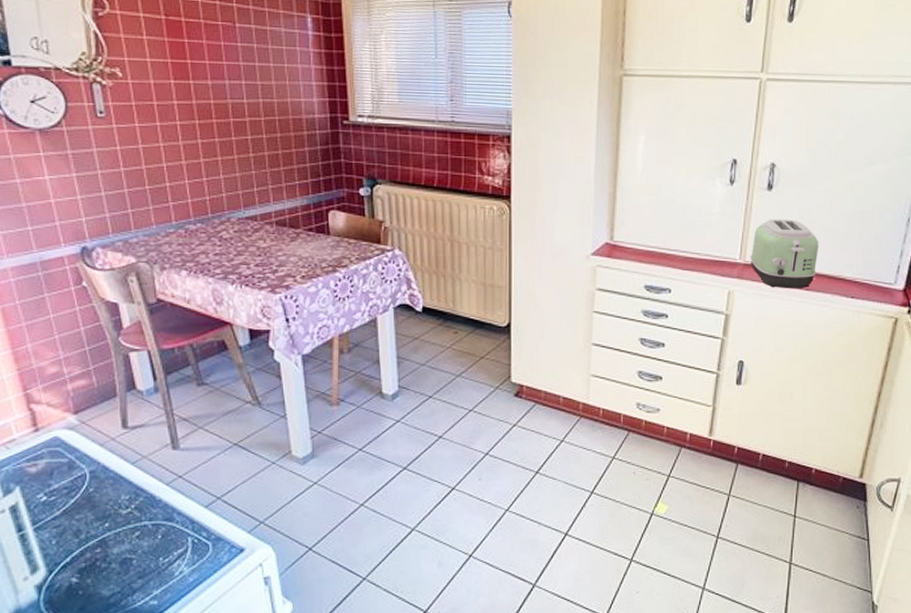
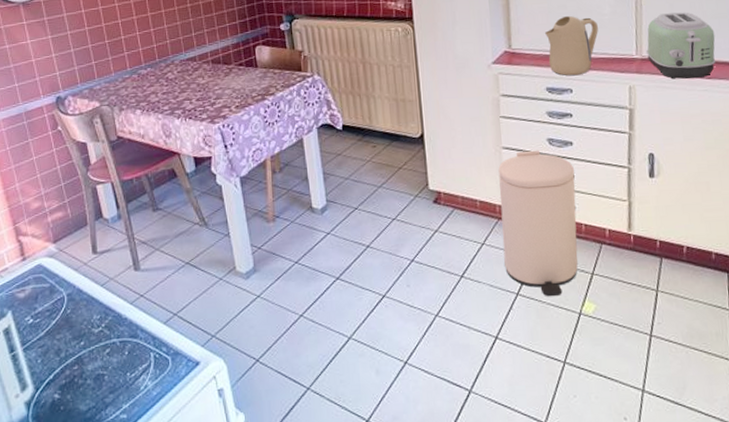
pedal bin: none [582,349,664,497] -> present [498,150,578,297]
kettle: none [649,211,705,275] -> present [544,15,598,76]

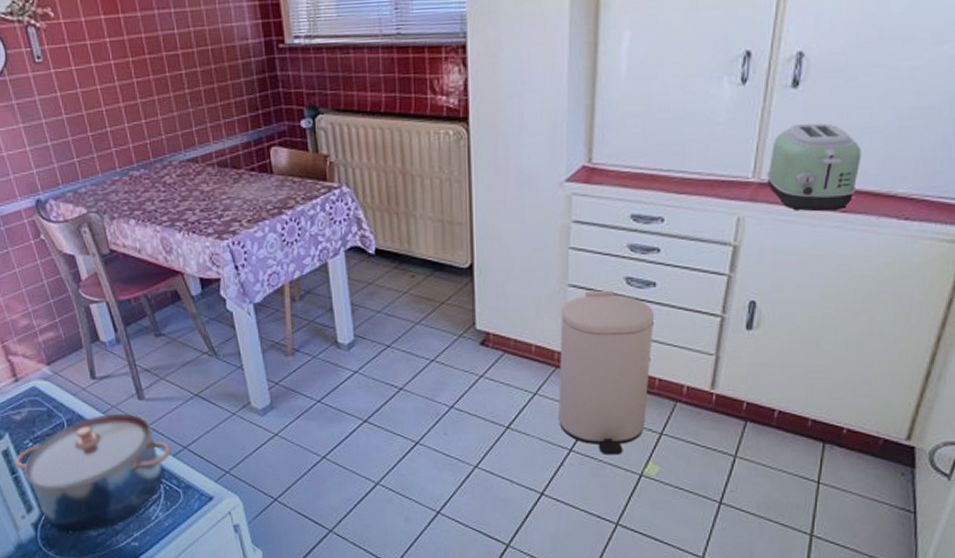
cooking pot: none [15,284,162,410] -> present [15,413,171,533]
kettle: present [544,15,598,76] -> none [636,122,707,201]

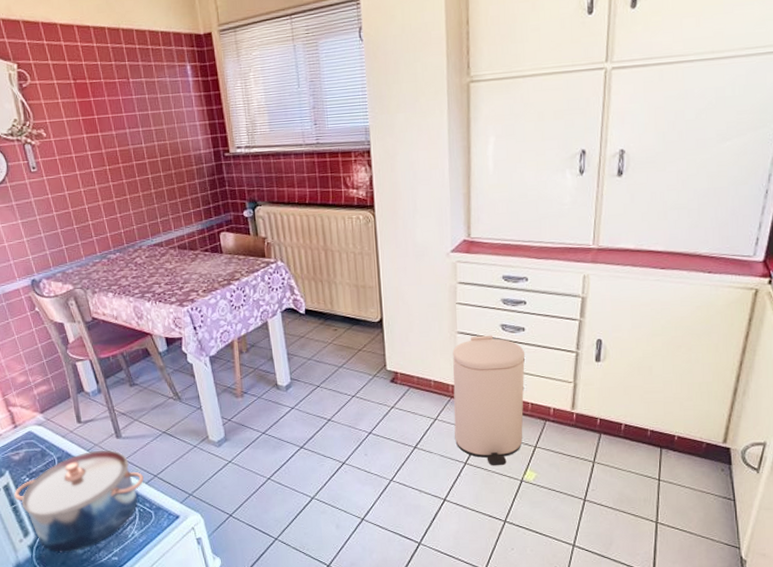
toaster: present [767,123,862,212] -> none [604,202,673,270]

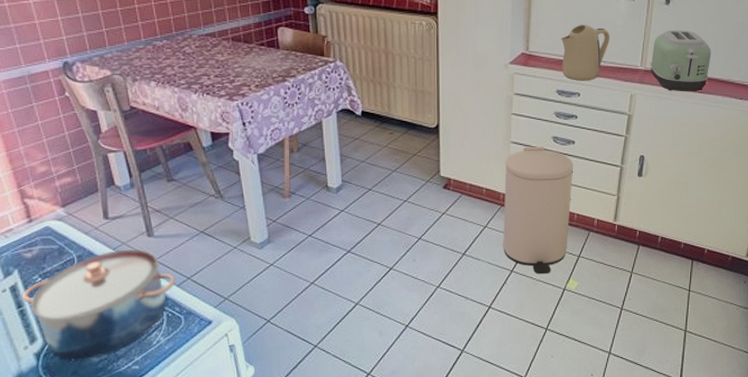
kettle: none [503,204,557,265] -> present [560,24,610,81]
toaster: none [604,202,673,270] -> present [650,30,711,92]

